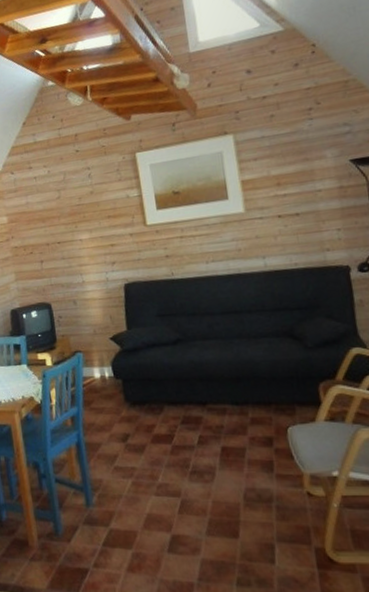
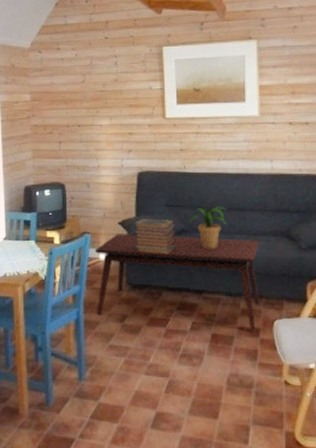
coffee table: none [88,343,269,439] -> present [94,234,260,330]
book stack: none [126,330,174,368] -> present [134,218,177,255]
potted plant: none [182,309,225,357] -> present [188,205,229,249]

